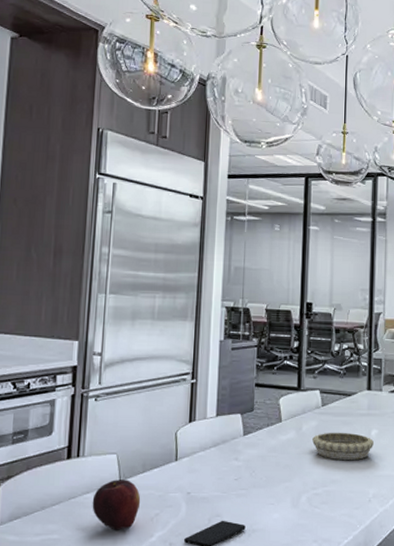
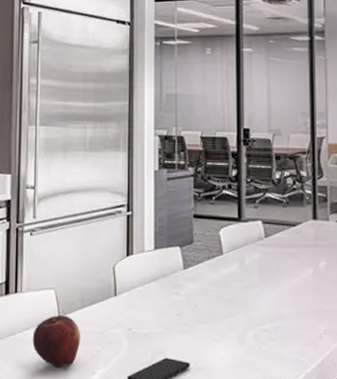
decorative bowl: present [312,432,374,460] -> none [256,264,322,294]

